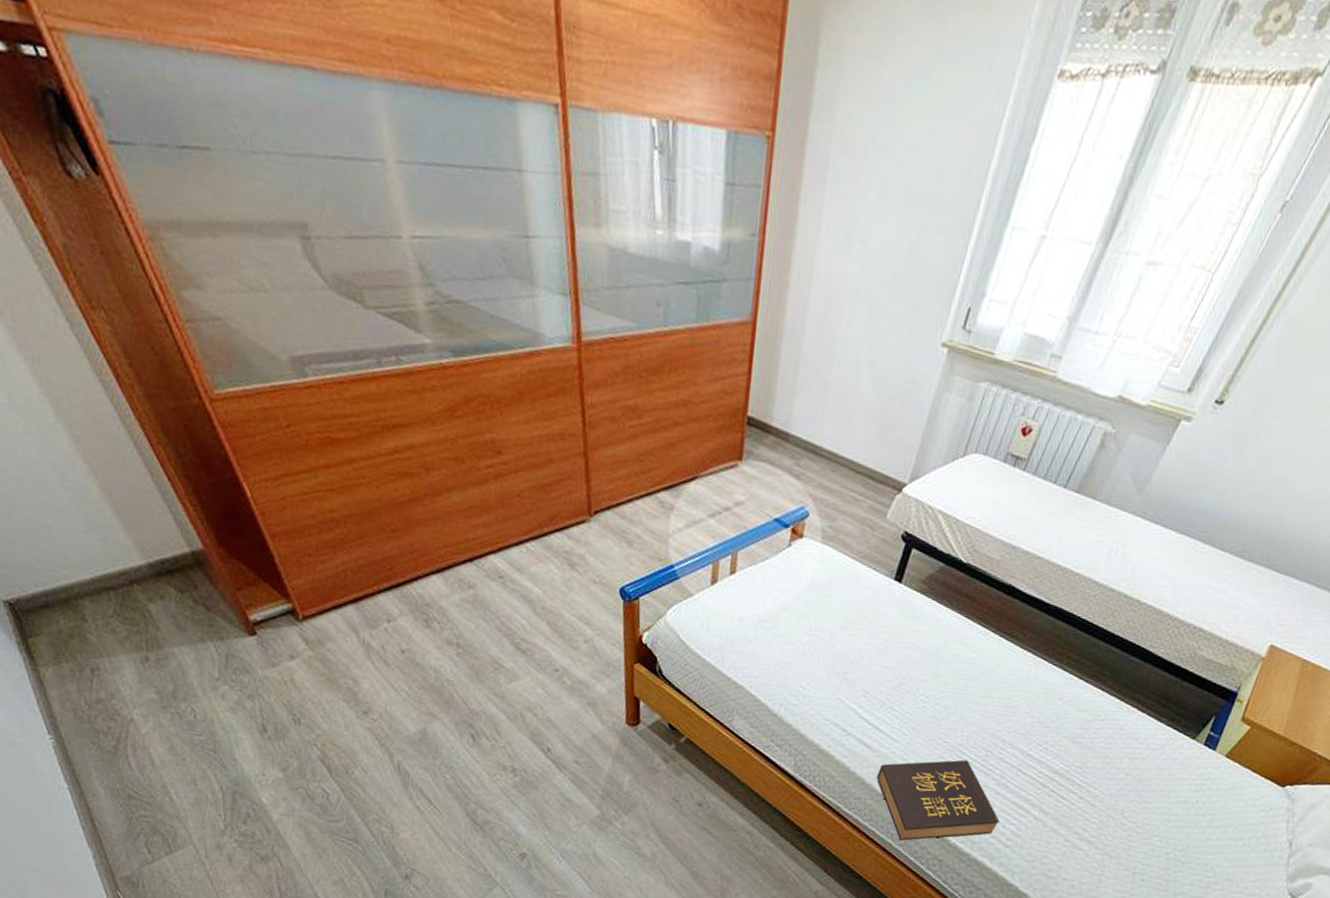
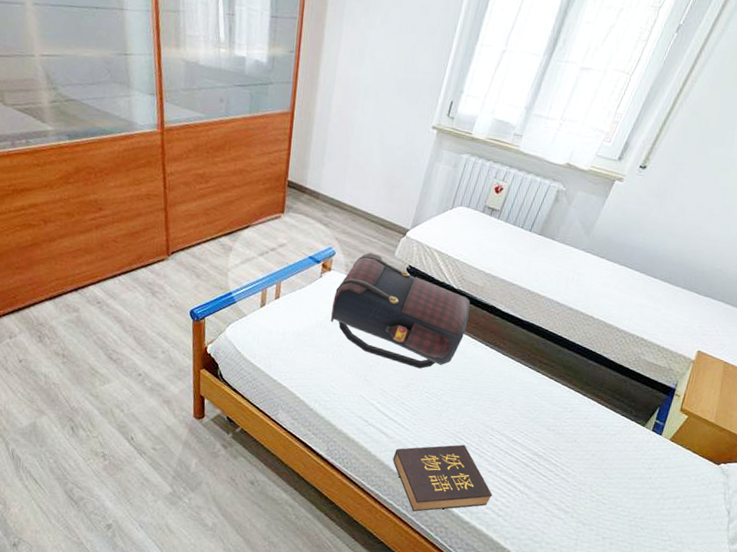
satchel: none [802,514,983,665] -> present [331,253,470,369]

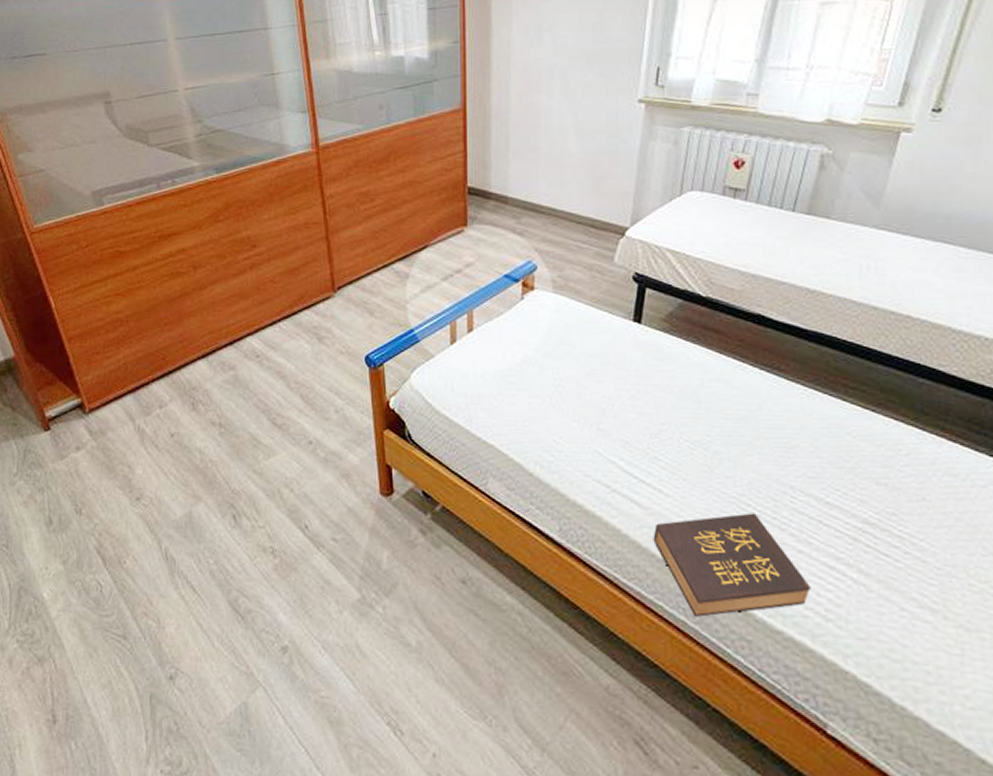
satchel: present [331,253,470,369] -> none [542,262,728,408]

